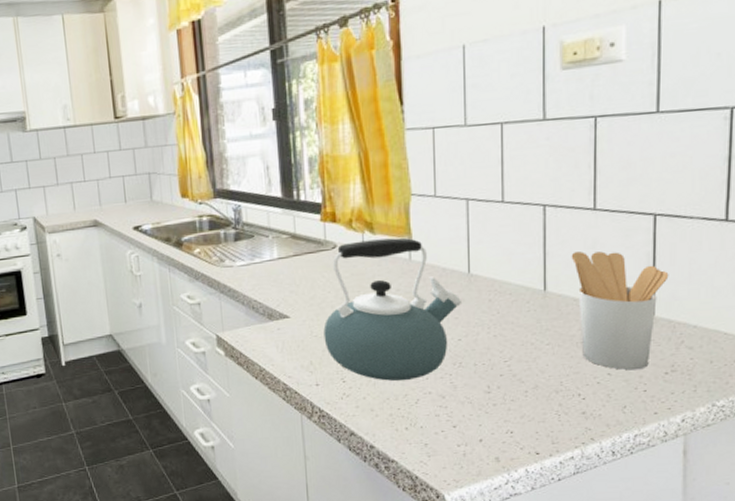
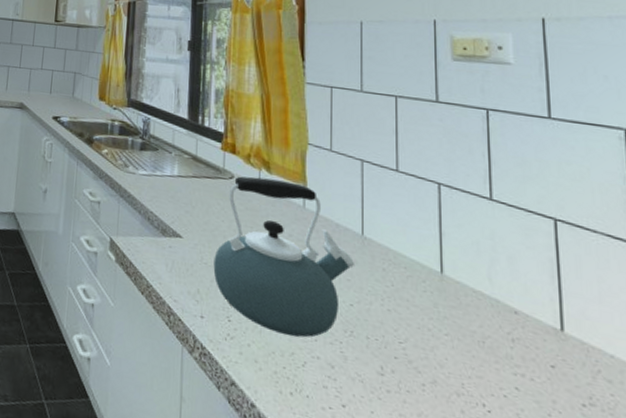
utensil holder: present [571,251,669,371] -> none [468,239,576,393]

